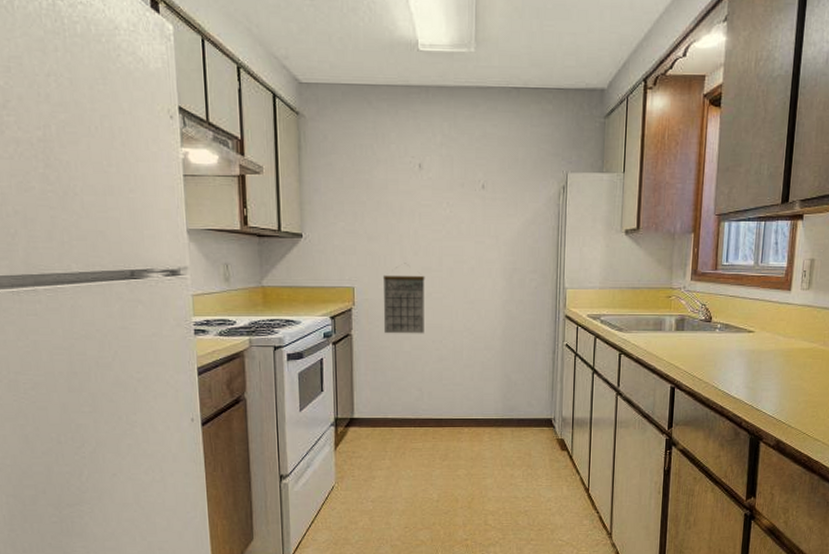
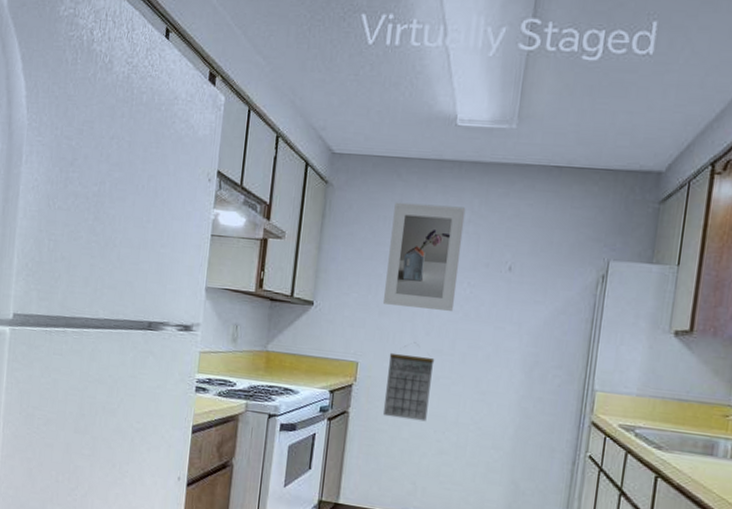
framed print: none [369,130,437,231] -> present [382,202,466,311]

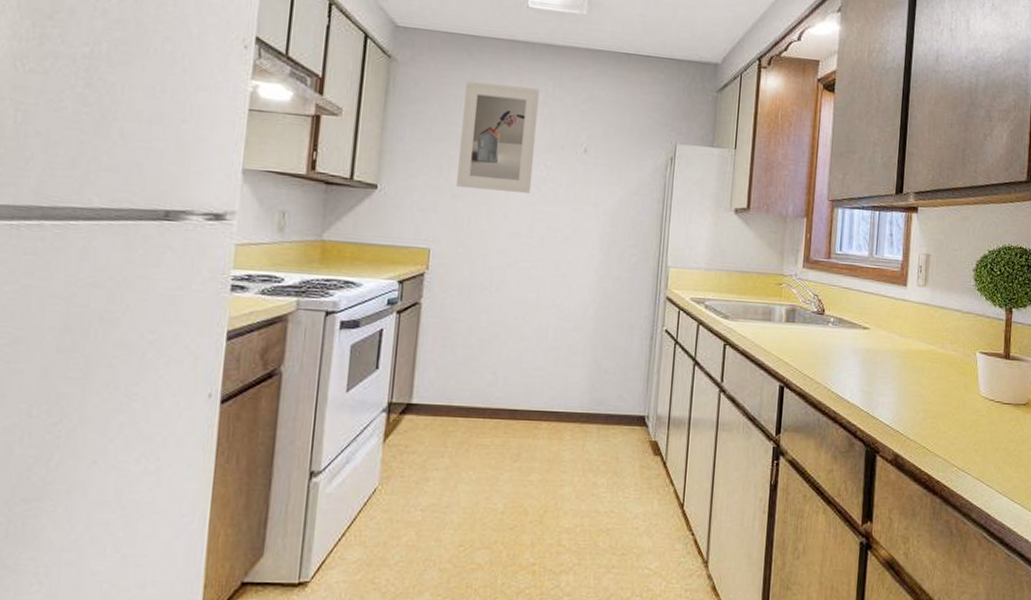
calendar: present [382,352,435,422] -> none [458,237,513,308]

